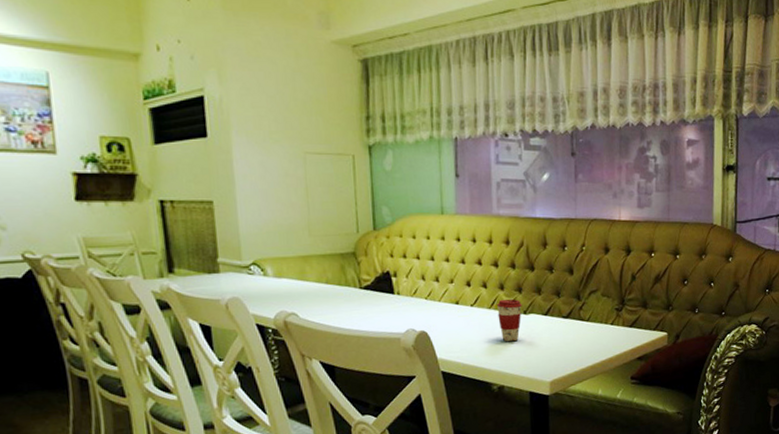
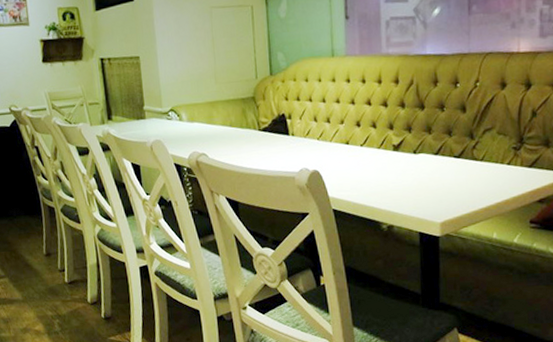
coffee cup: present [497,299,522,342] -> none [386,138,412,182]

